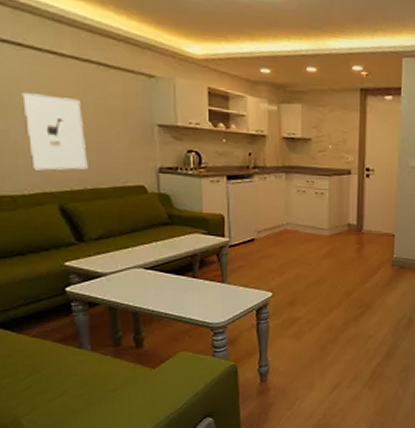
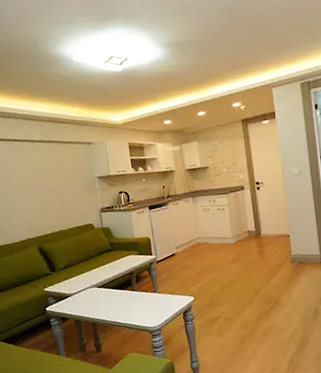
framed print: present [22,93,88,171] -> none [12,169,55,224]

